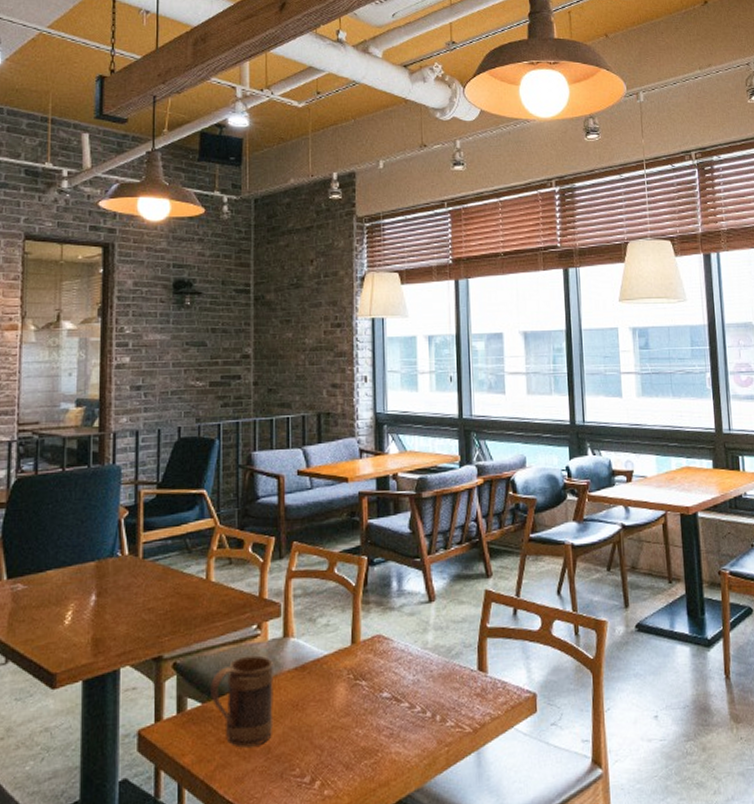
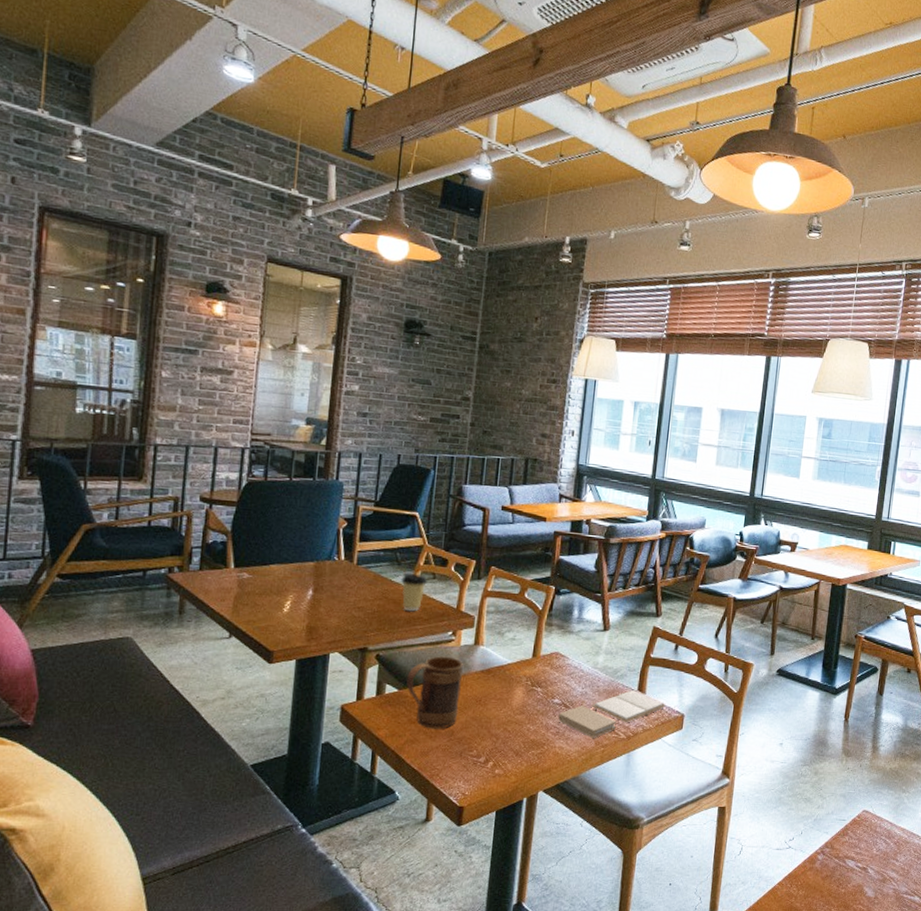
coffee cup: none [194,560,224,607] -> present [401,572,428,612]
book: none [390,670,513,736] -> present [558,690,666,738]

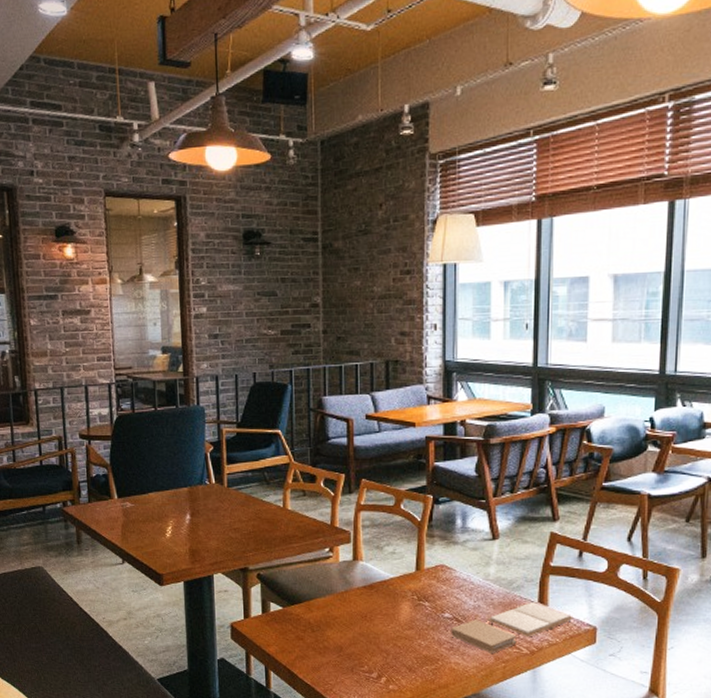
coffee cup: present [401,572,428,612] -> none [272,491,299,530]
mug: present [406,656,463,729] -> none [290,573,345,645]

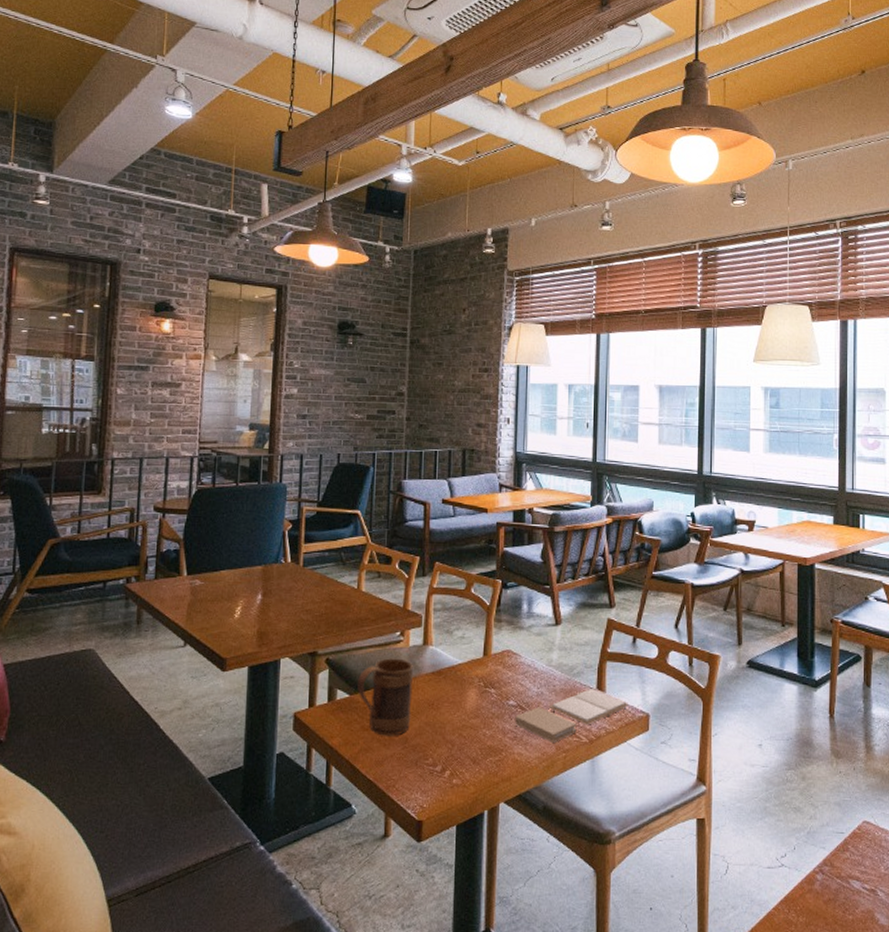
mug: none [290,573,345,645] -> present [357,658,413,736]

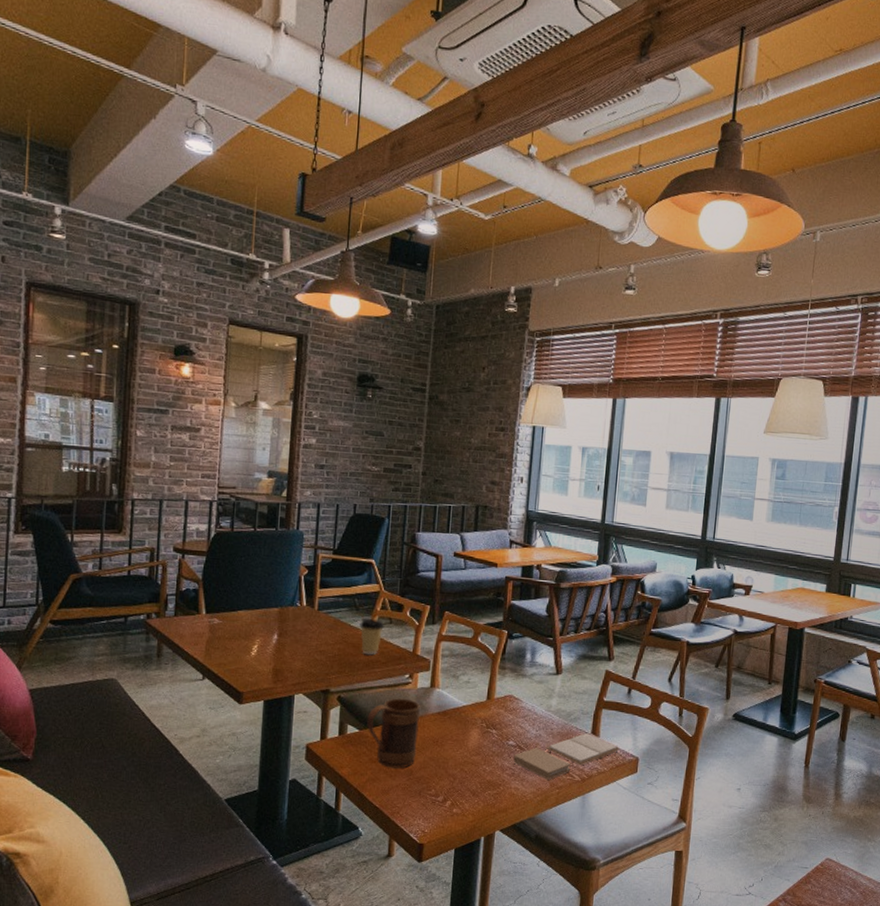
coffee cup: none [347,572,373,613] -> present [359,618,385,655]

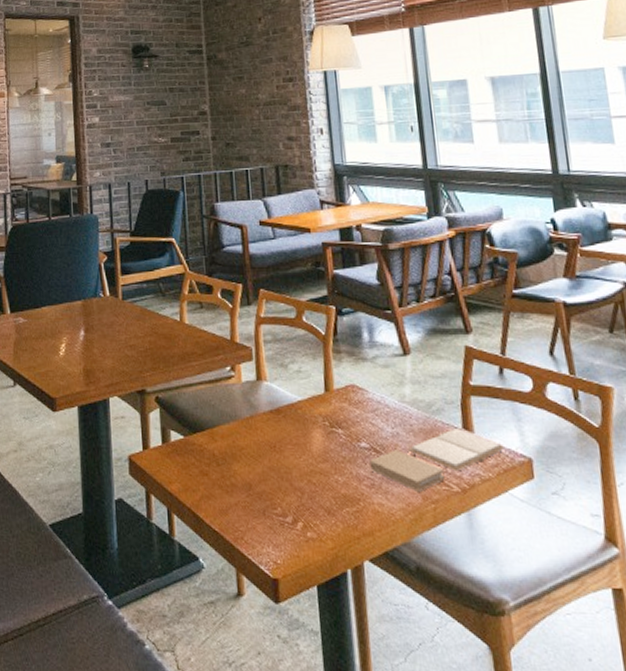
coffee cup: present [359,618,385,655] -> none [168,304,196,347]
mug: present [367,698,420,768] -> none [191,395,253,482]

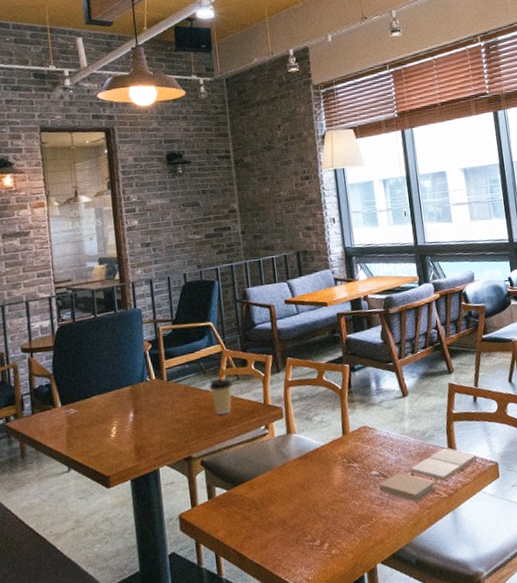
coffee cup: none [168,304,196,347] -> present [209,378,233,415]

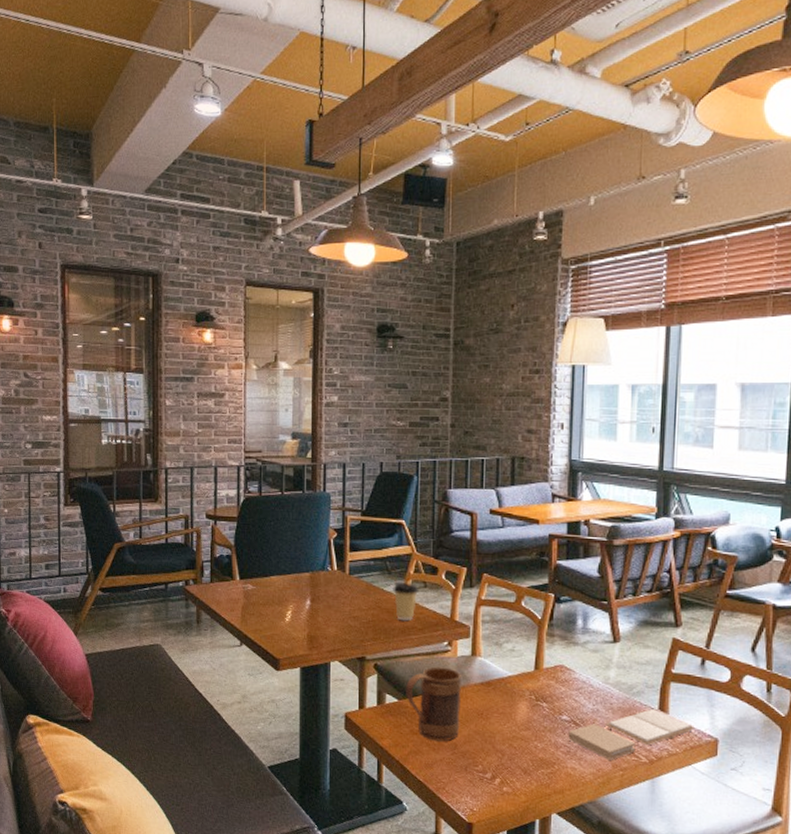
mug: none [232,449,287,522] -> present [406,667,461,742]

